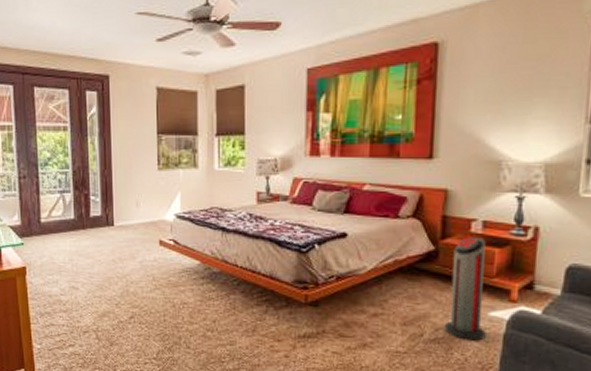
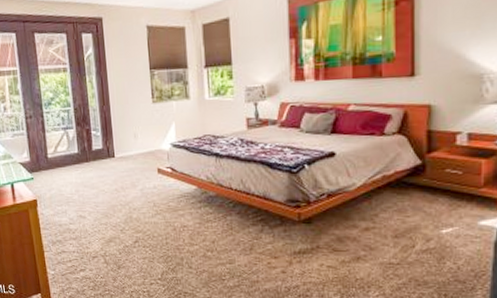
air purifier: present [444,236,486,341] -> none [435,149,477,250]

